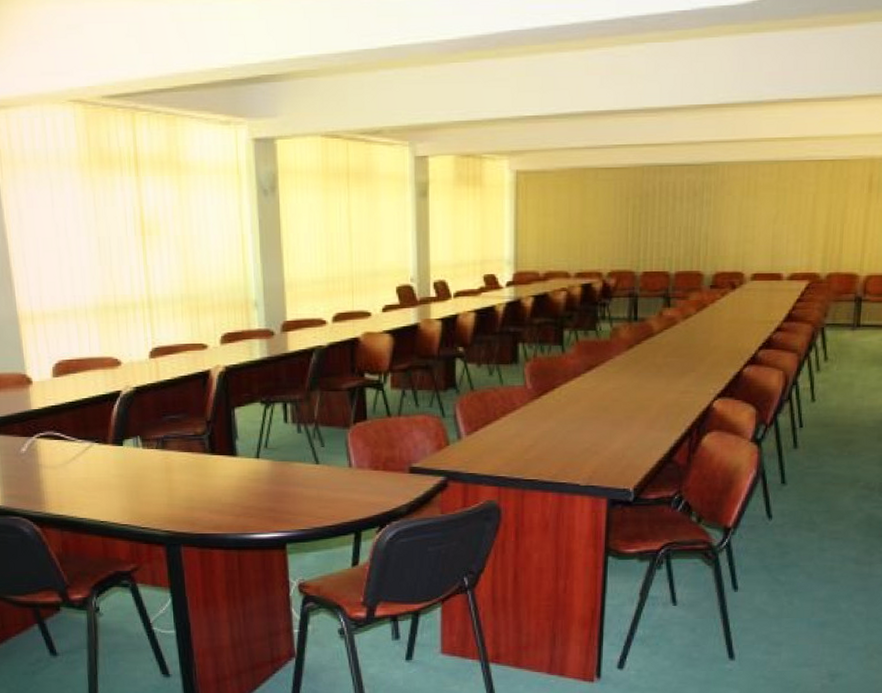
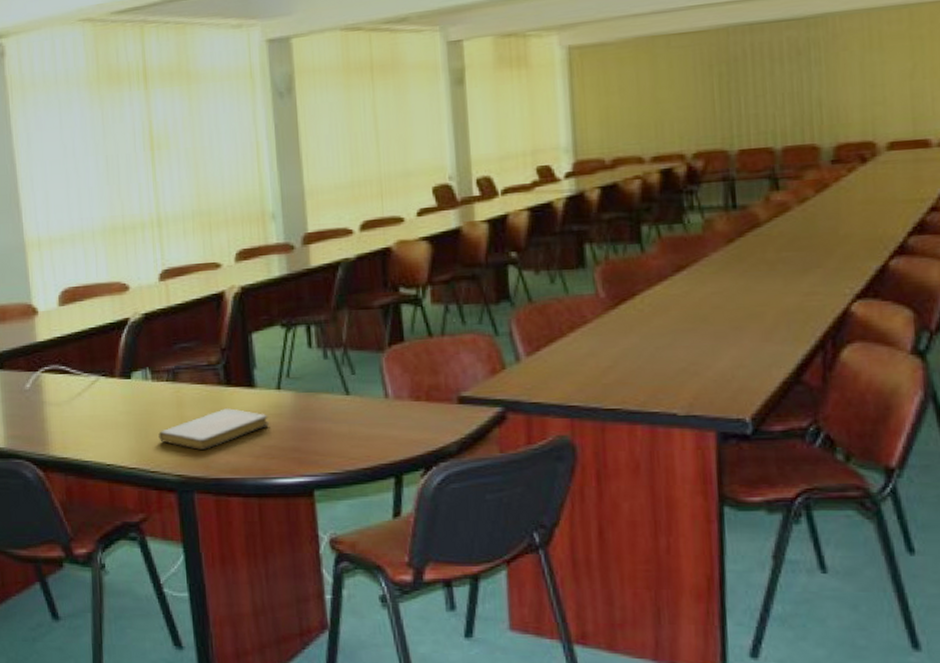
notebook: none [148,474,248,509] -> present [158,408,269,450]

